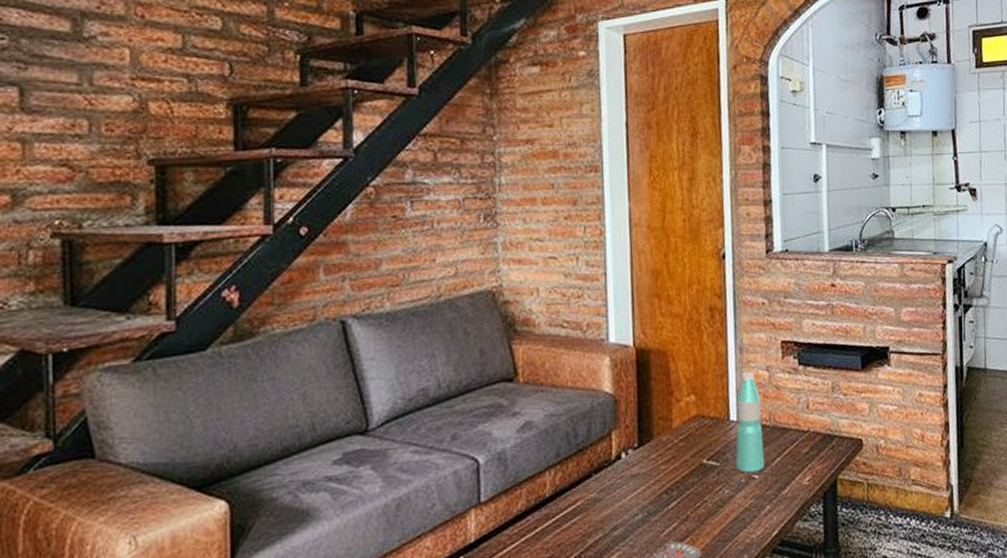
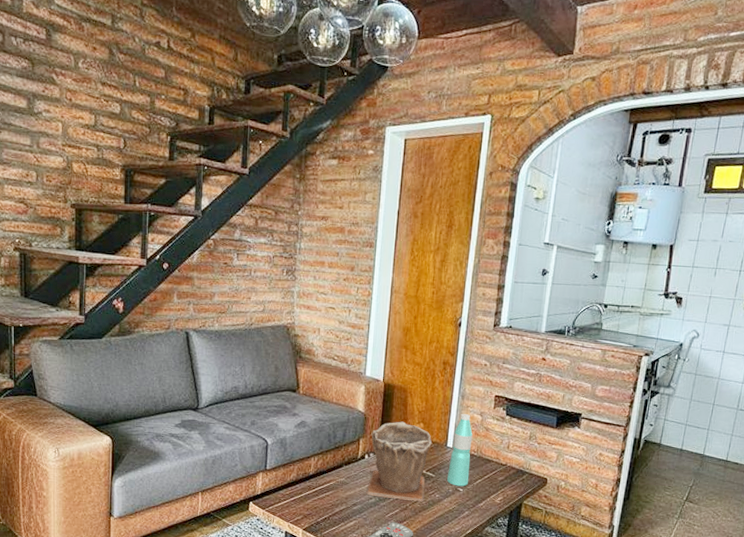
plant pot: none [626,397,710,511] -> present [366,421,432,502]

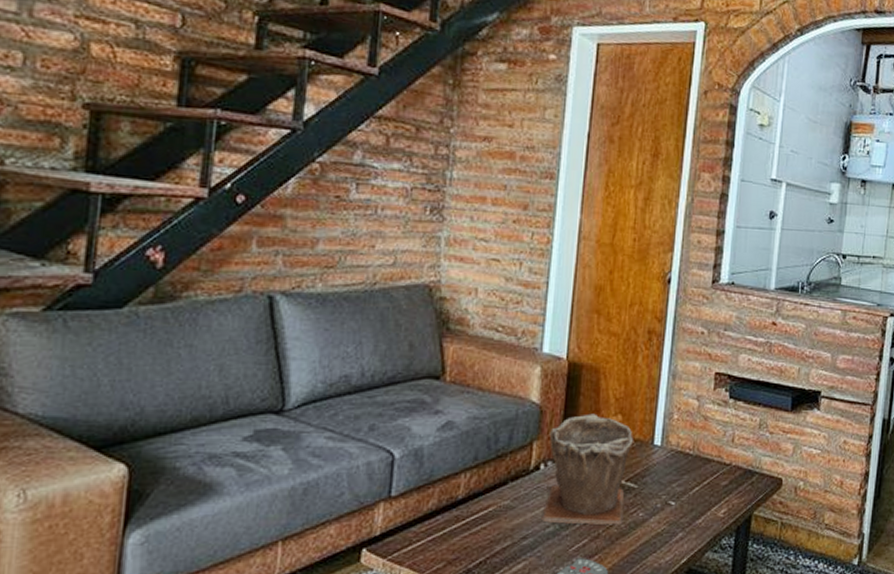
water bottle: present [447,413,473,487] -> none [654,398,687,499]

